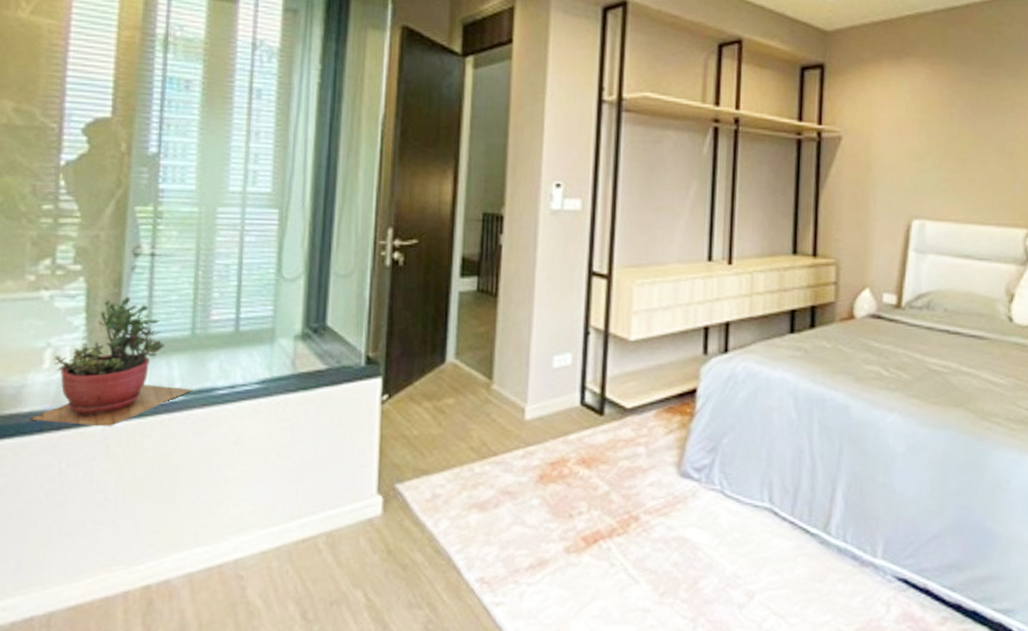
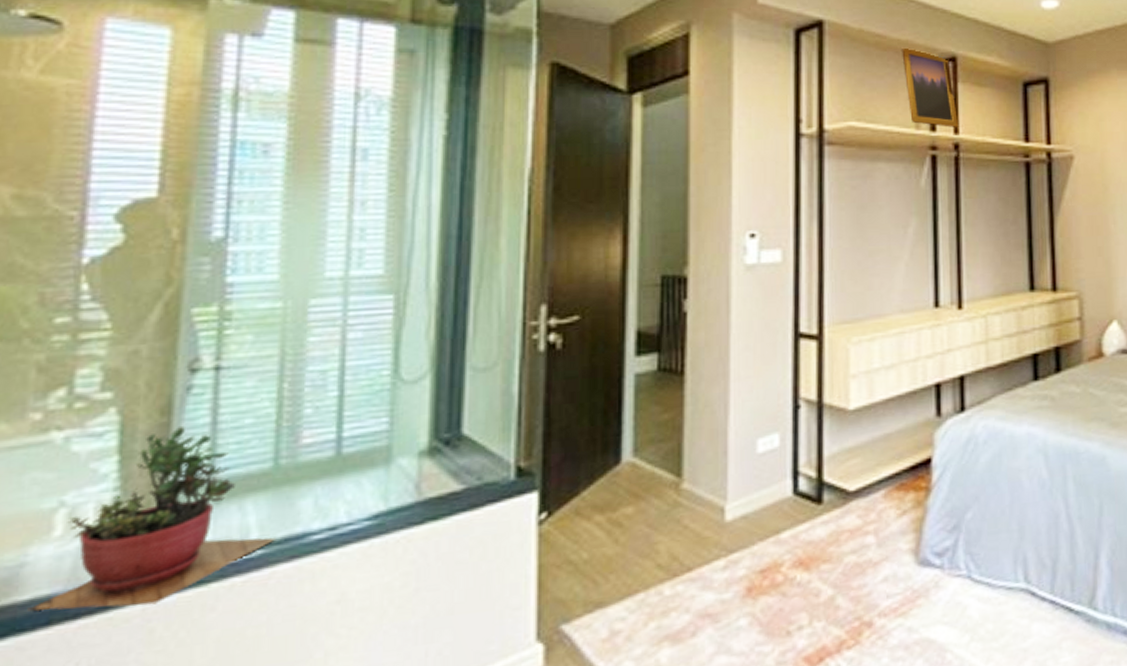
picture frame: none [694,27,739,104] -> present [902,46,958,127]

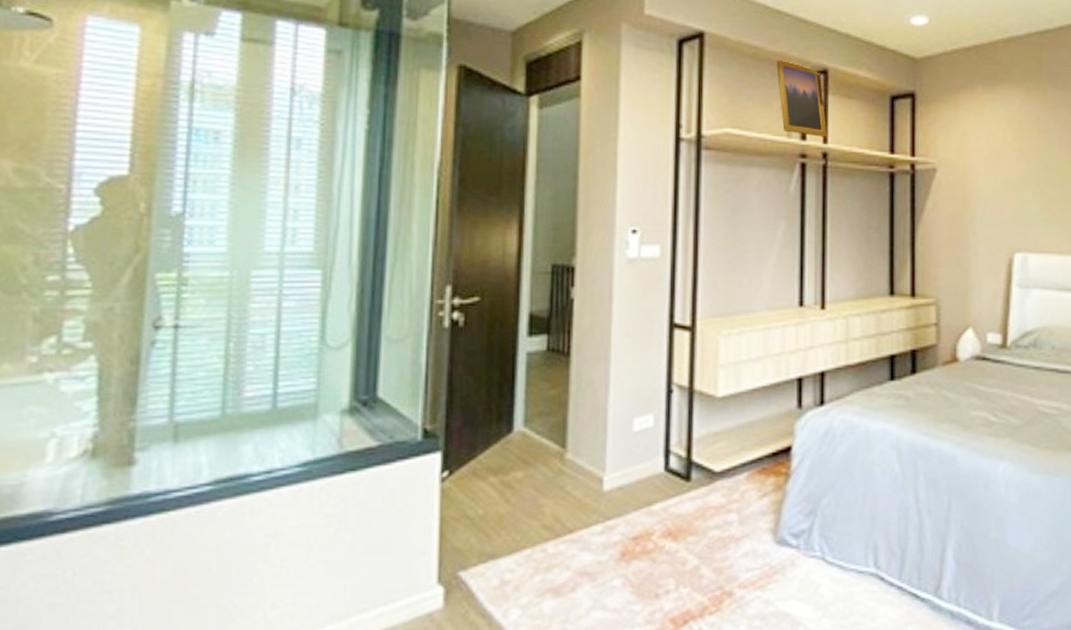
succulent plant: present [27,425,275,611] -> none [26,374,222,526]

